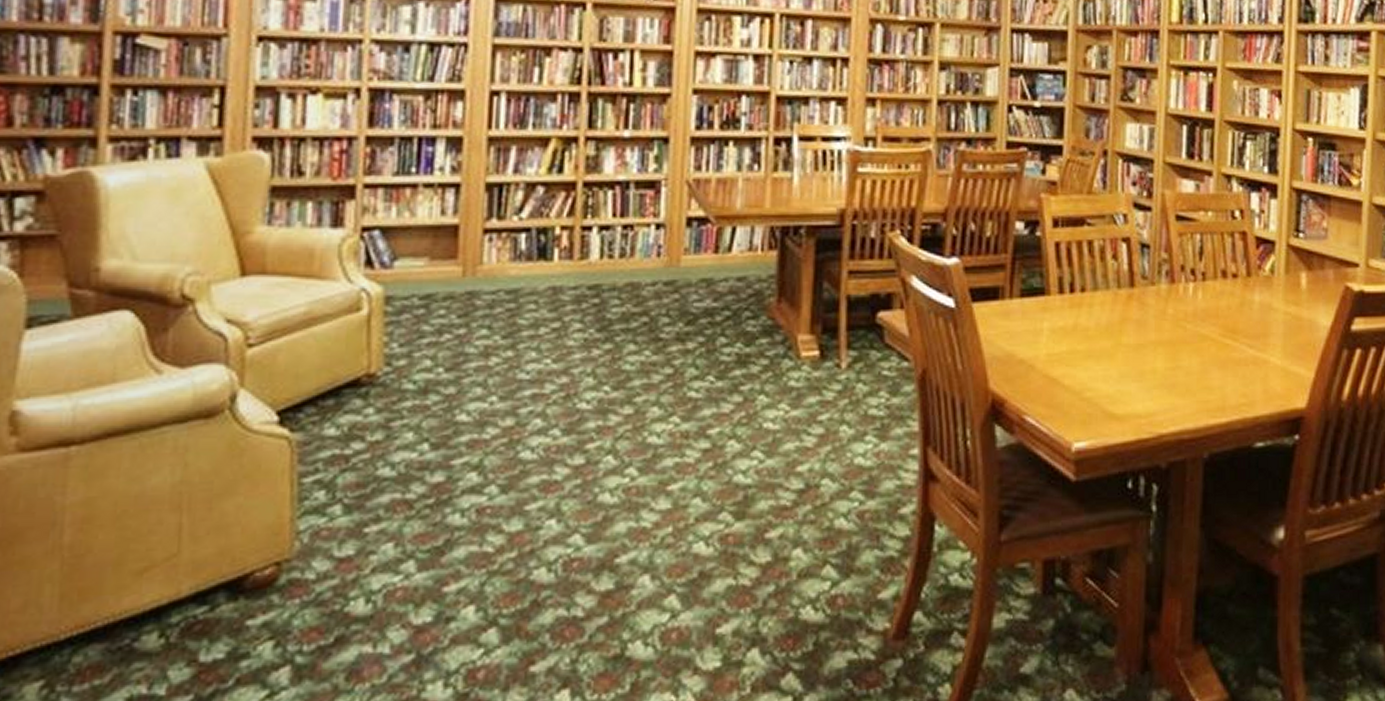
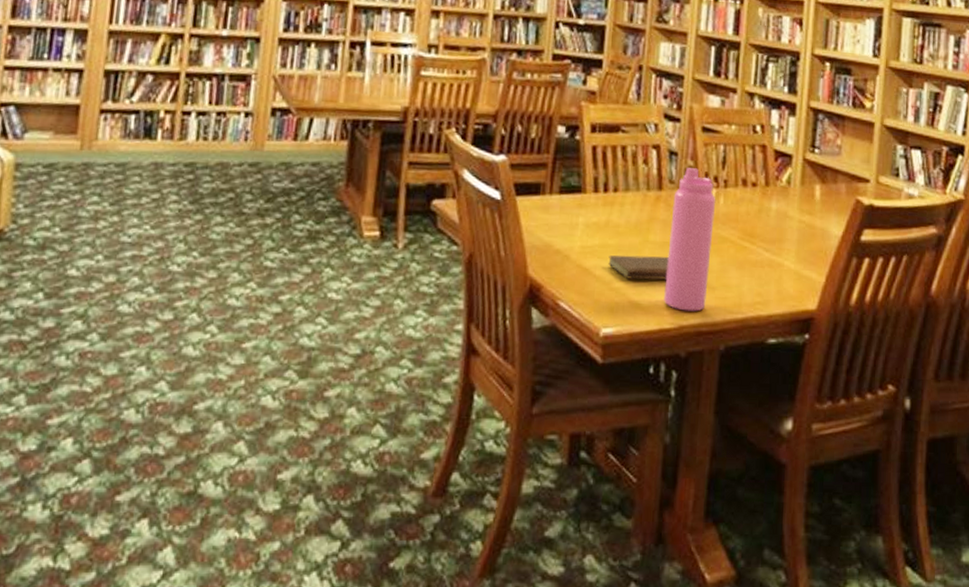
book: none [1078,359,1144,387] -> present [608,254,669,280]
water bottle: none [1141,261,1194,418] -> present [664,168,716,312]

